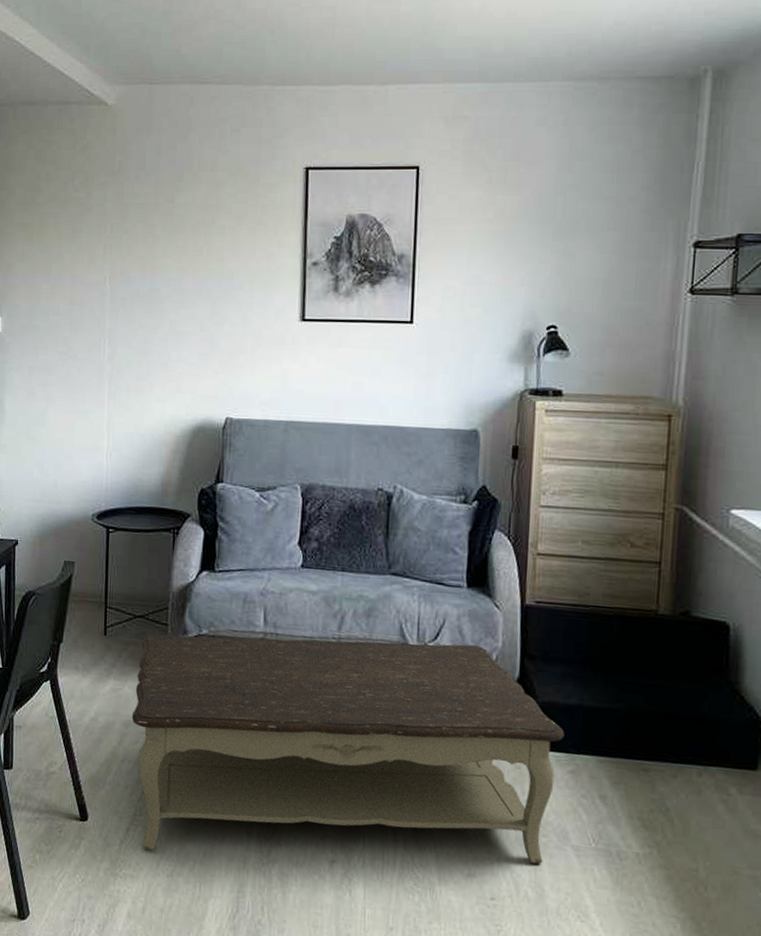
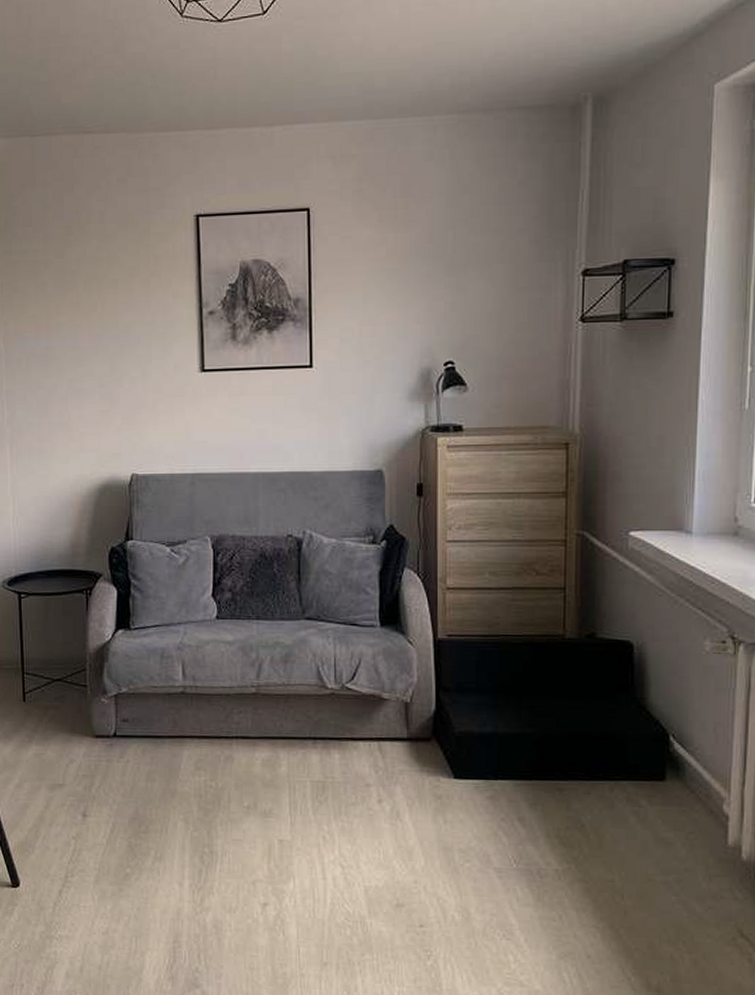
coffee table: present [131,634,565,864] -> none [56,682,482,910]

